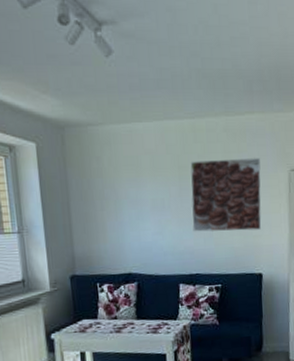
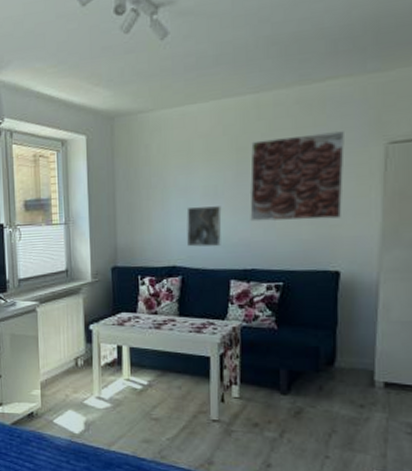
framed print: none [138,217,170,255] -> present [186,206,222,247]

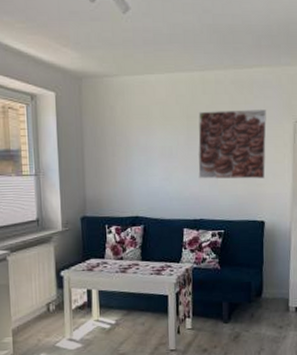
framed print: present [186,206,222,247] -> none [147,164,176,200]

